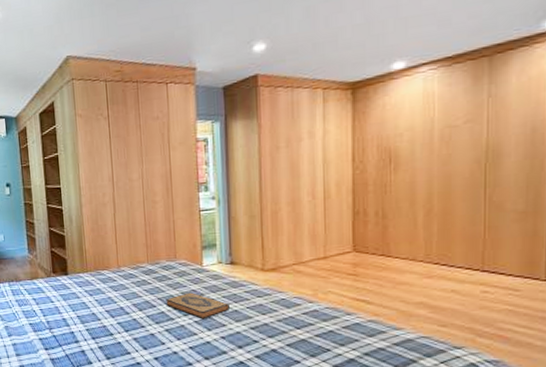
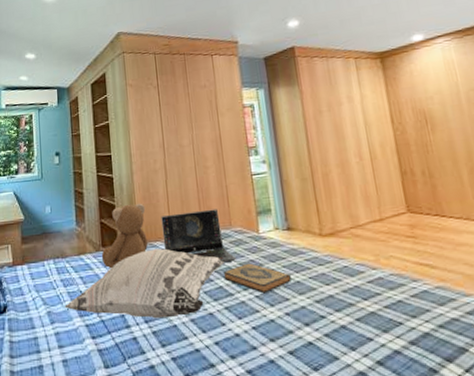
decorative pillow: none [20,277,168,336] -> present [64,248,225,319]
teddy bear: none [52,234,95,293] -> present [101,203,148,269]
laptop computer: none [108,242,178,290] -> present [161,209,236,262]

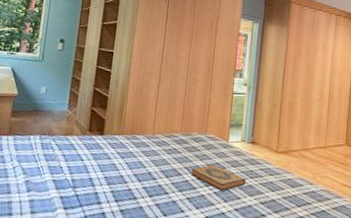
decorative pillow: present [64,248,225,319] -> none [43,140,195,201]
teddy bear: present [101,203,148,269] -> none [86,98,136,152]
laptop computer: present [161,209,236,262] -> none [145,114,205,162]

